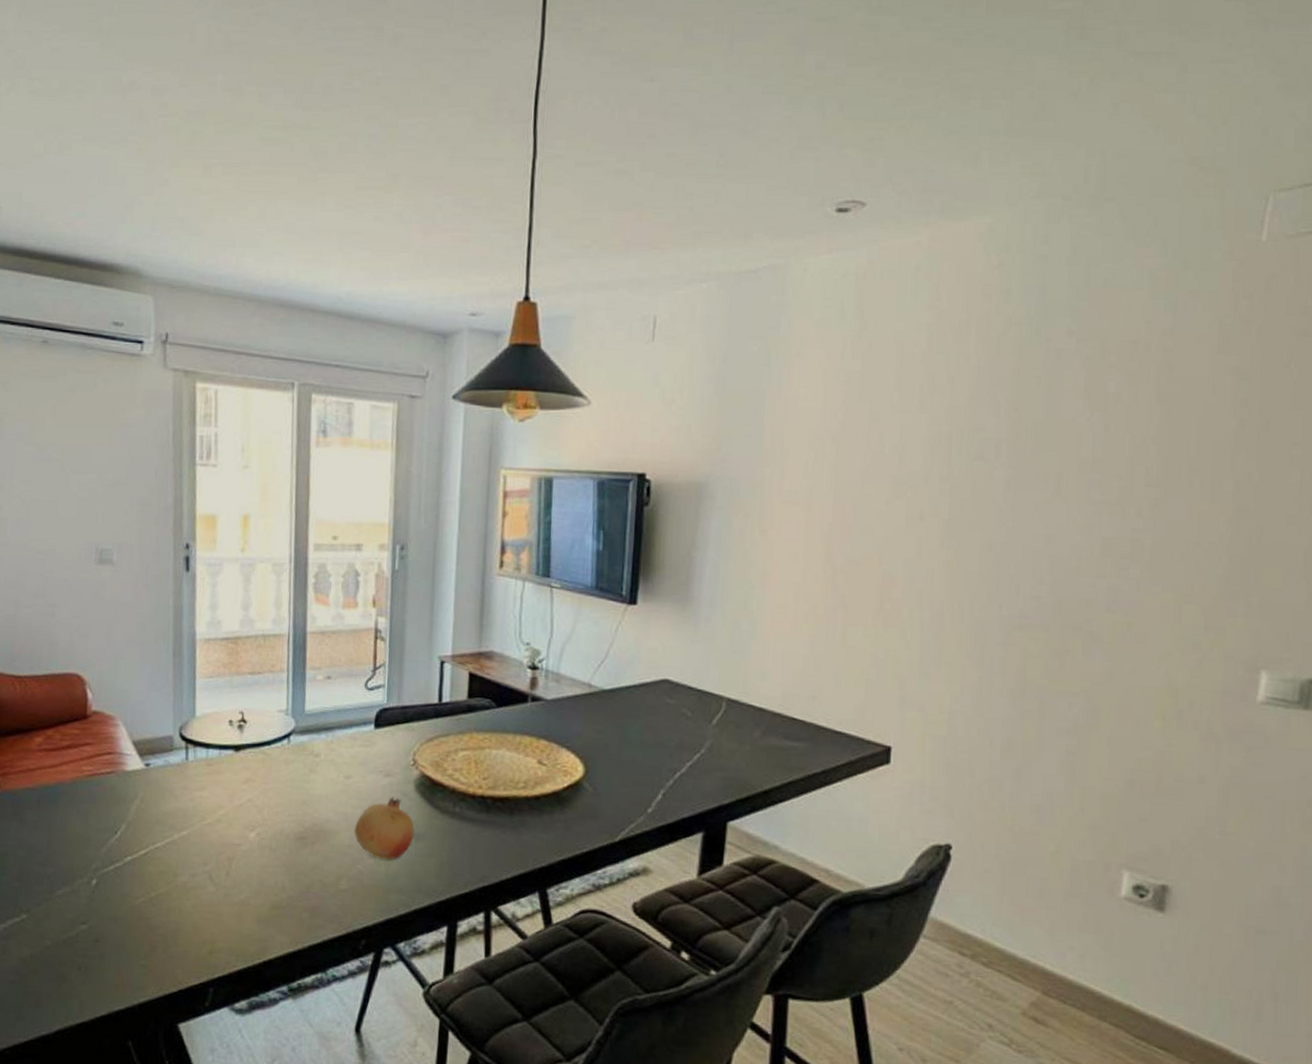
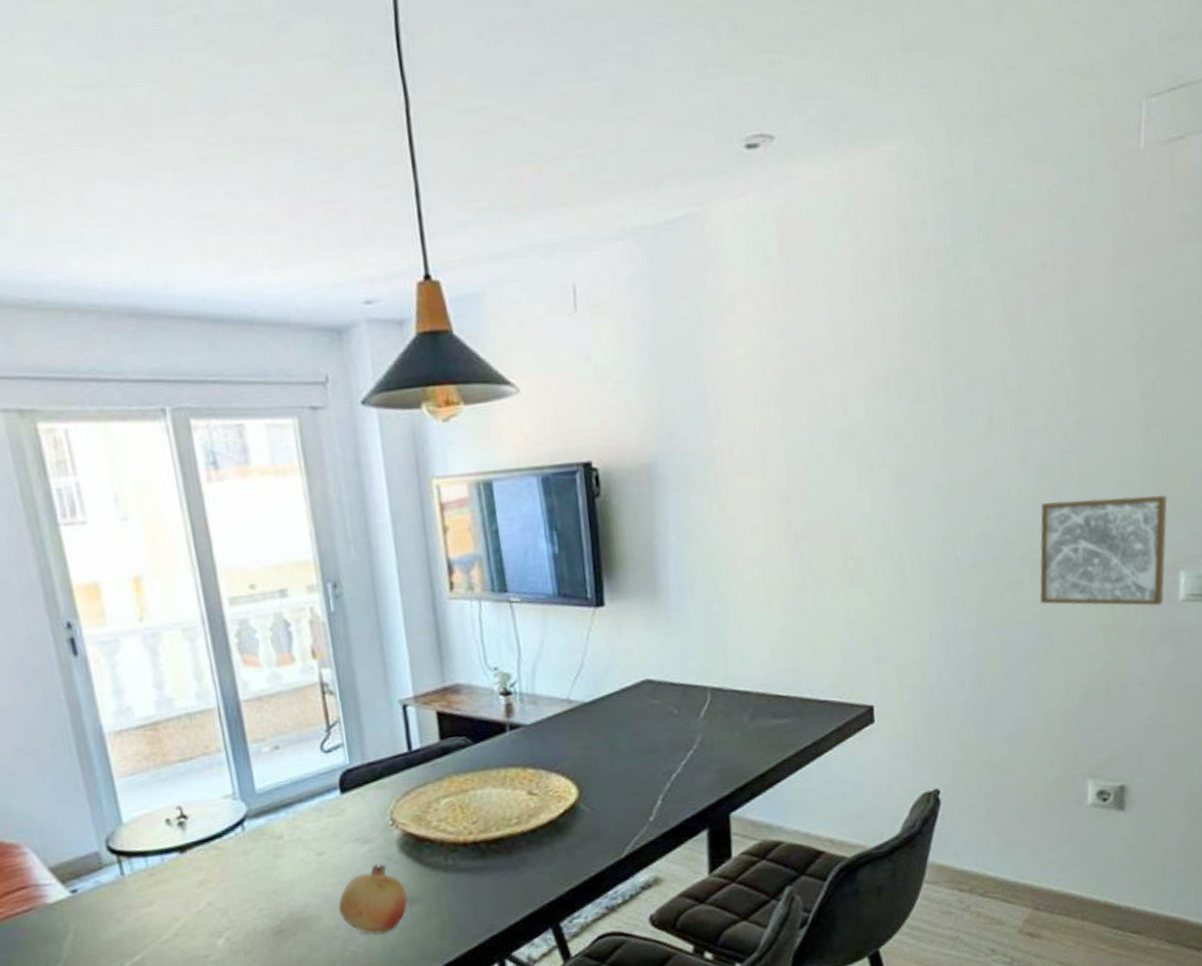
wall art: none [1090,577,1254,703] -> present [1039,494,1167,606]

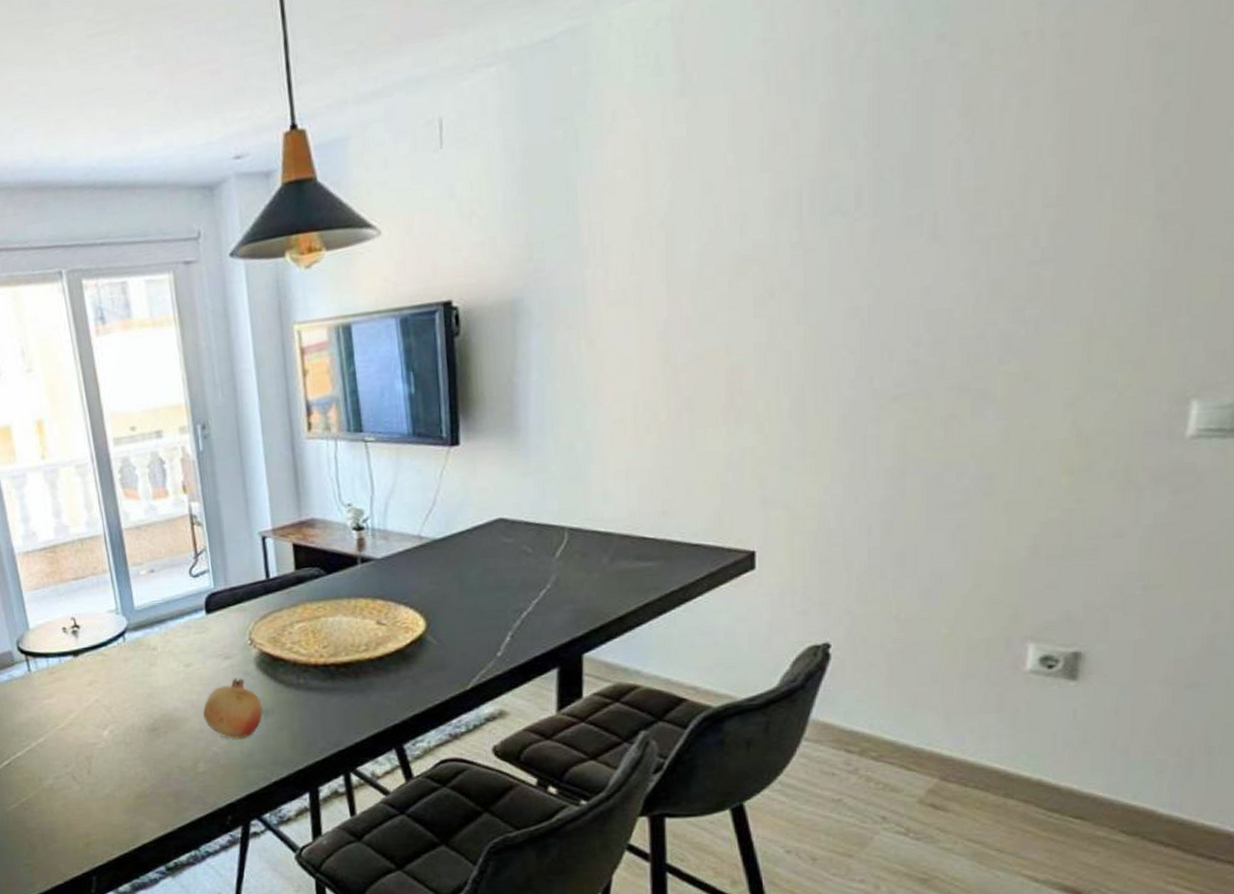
wall art: present [1039,494,1167,606] -> none [982,307,1182,444]

